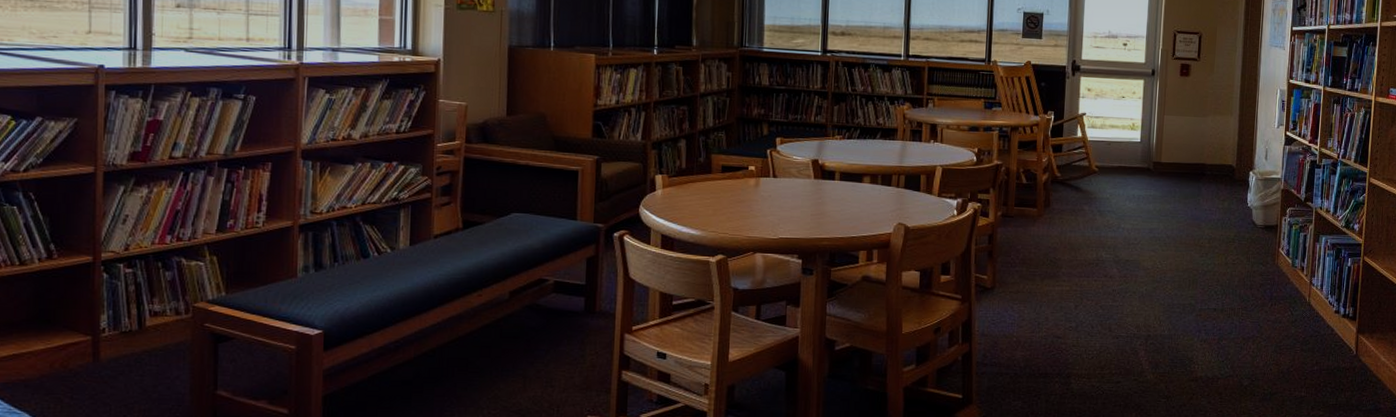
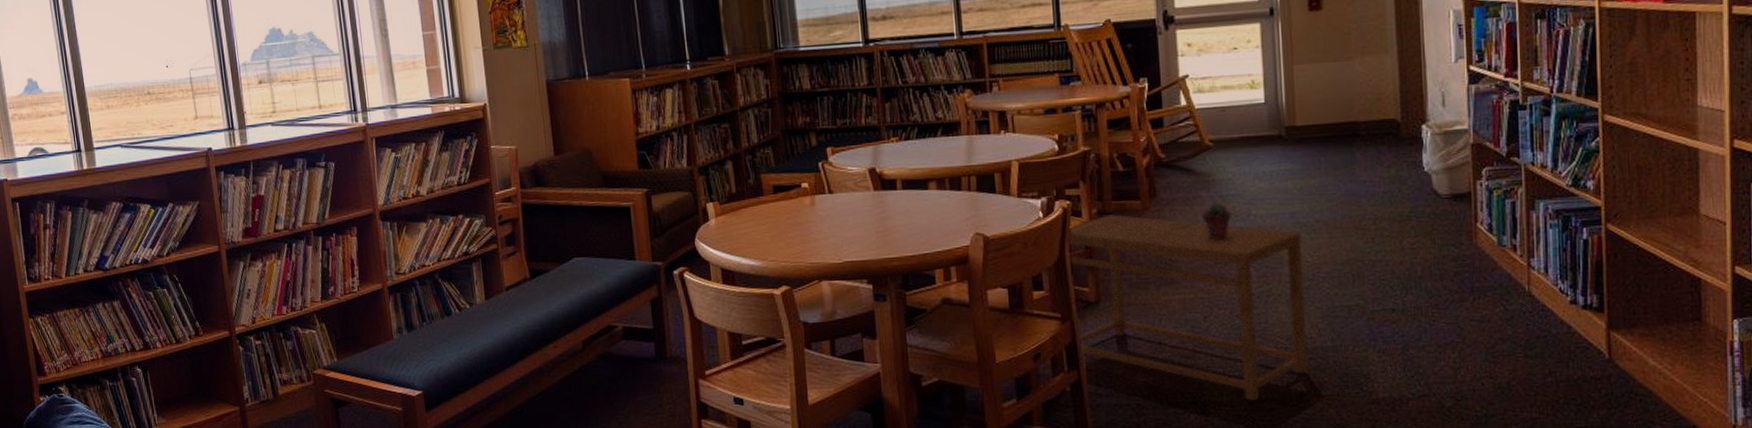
side table: none [974,217,1156,375] -> present [1068,214,1309,401]
potted succulent: none [1084,215,1106,245] -> present [1203,202,1231,239]

